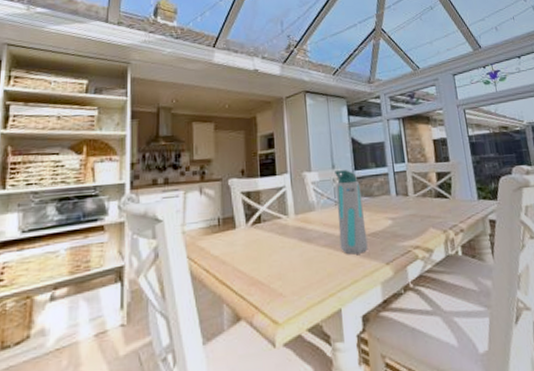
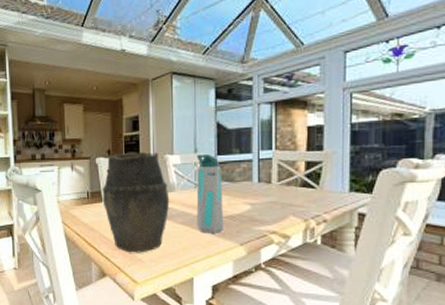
vase: none [235,170,311,287] -> present [102,151,170,253]

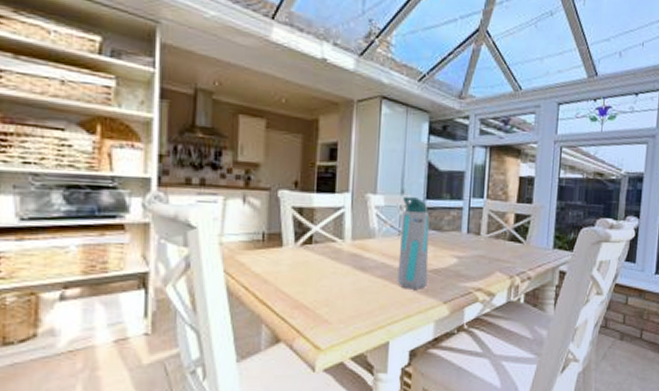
vase: present [102,151,170,253] -> none [282,186,368,313]

